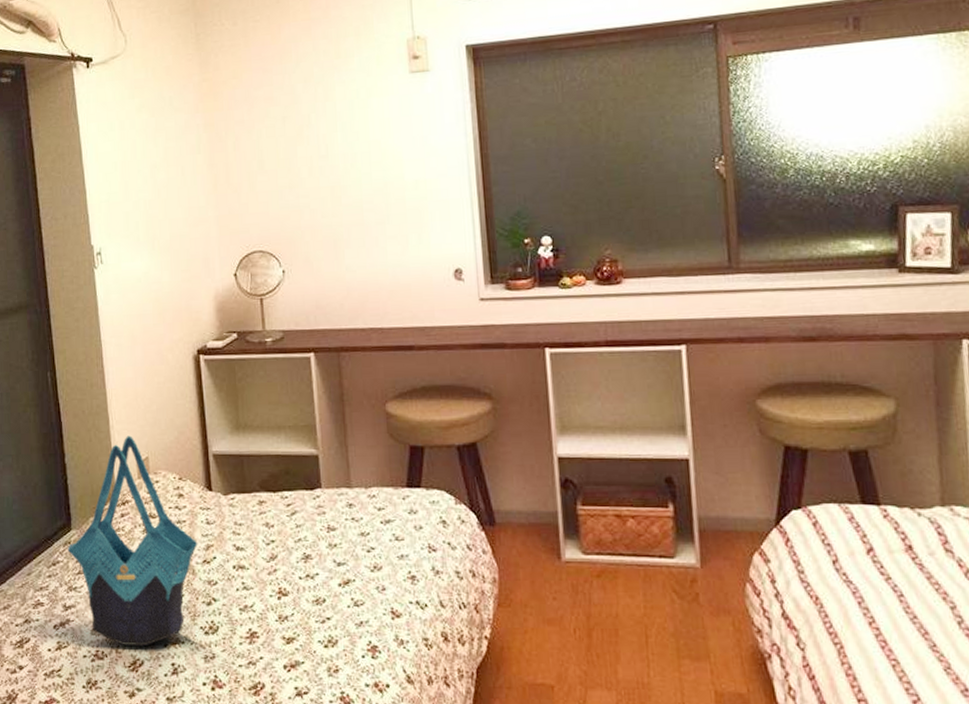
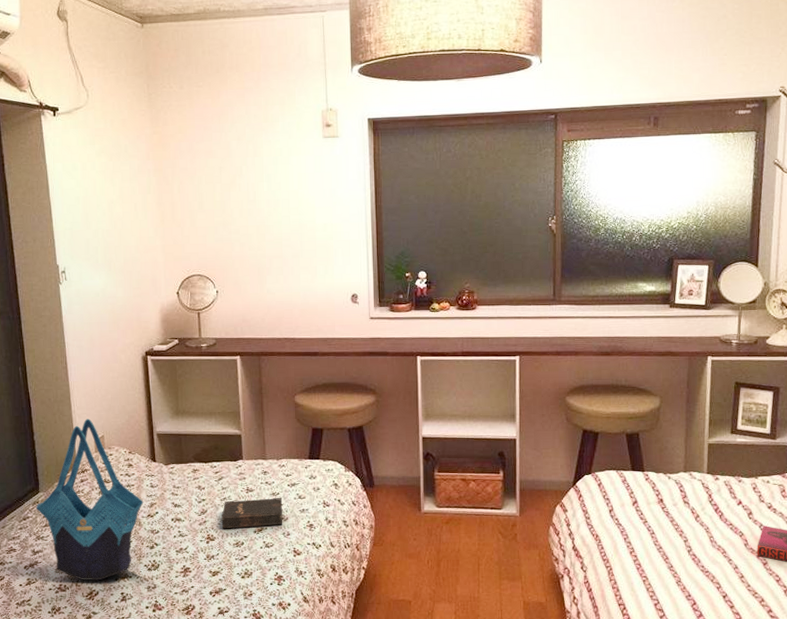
hardback book: none [296,538,376,581] -> present [221,497,283,529]

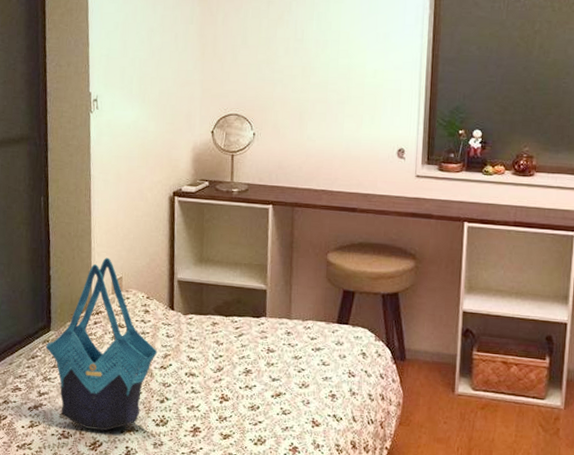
hardback book: present [221,497,283,529] -> none [237,360,305,392]

